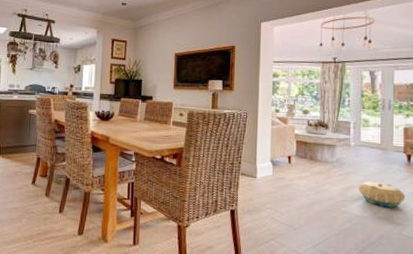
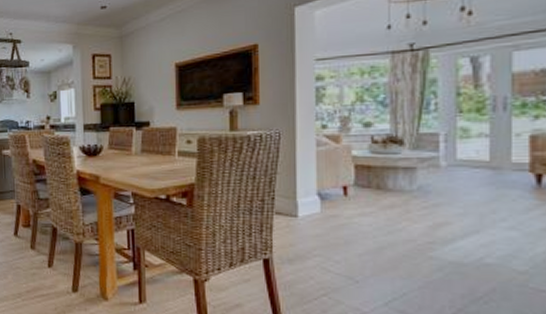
basket: present [358,181,406,208] -> none [454,214,533,250]

